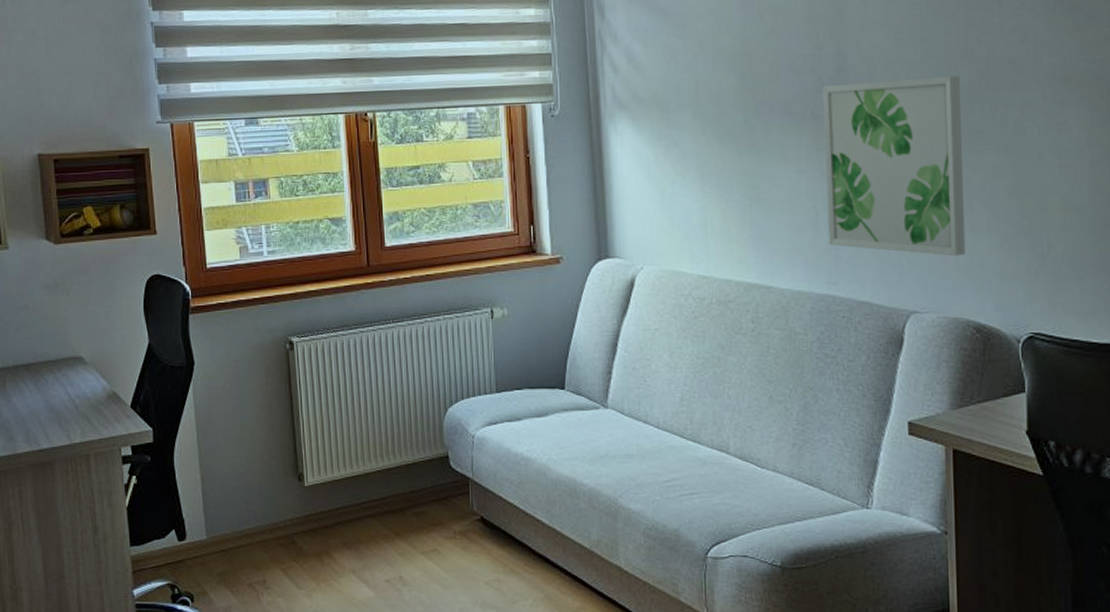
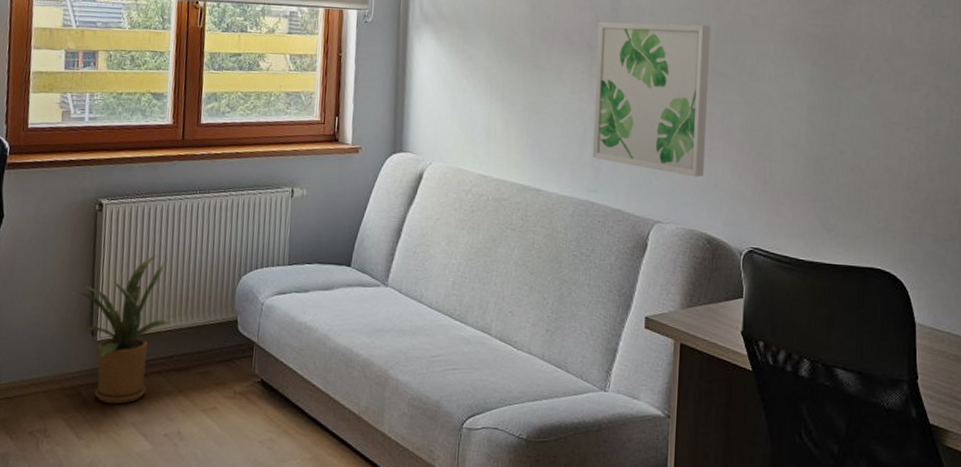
house plant: none [269,392,379,551] -> present [68,255,171,404]

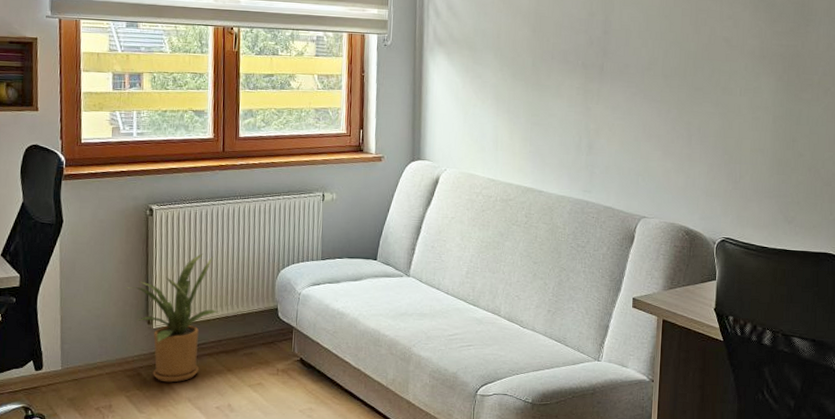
wall art: present [592,22,711,177] -> none [587,43,690,178]

